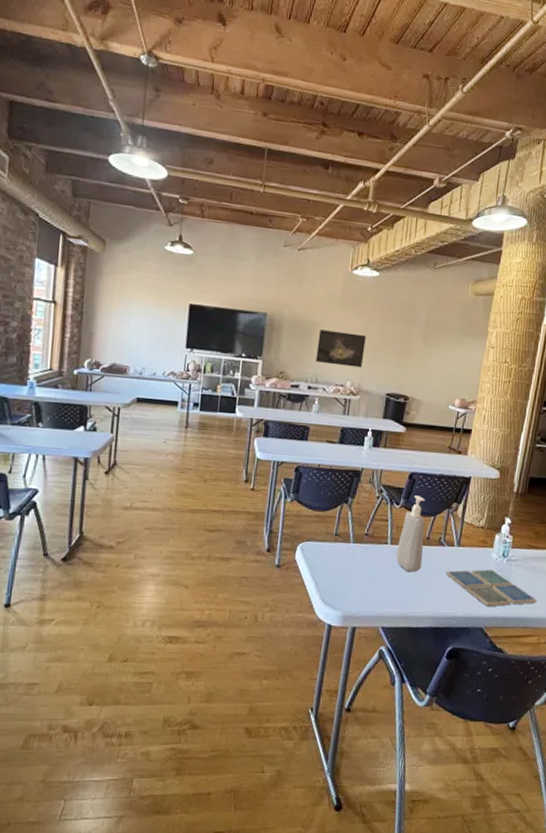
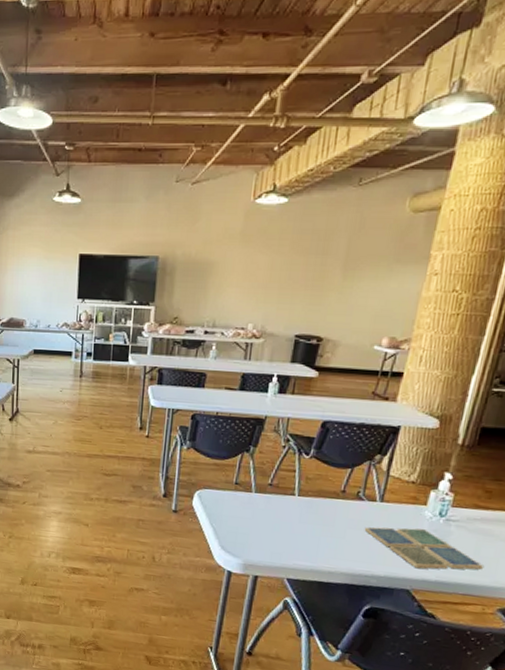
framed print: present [316,330,366,368] -> none [213,269,271,308]
soap dispenser: present [395,495,426,573] -> none [304,445,341,526]

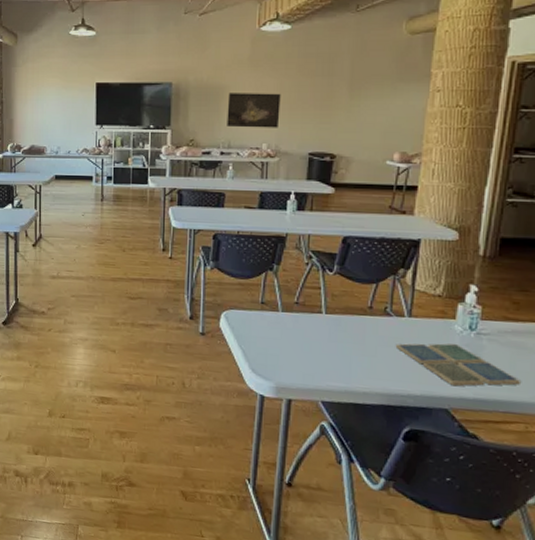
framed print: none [213,269,271,308] -> present [227,93,281,128]

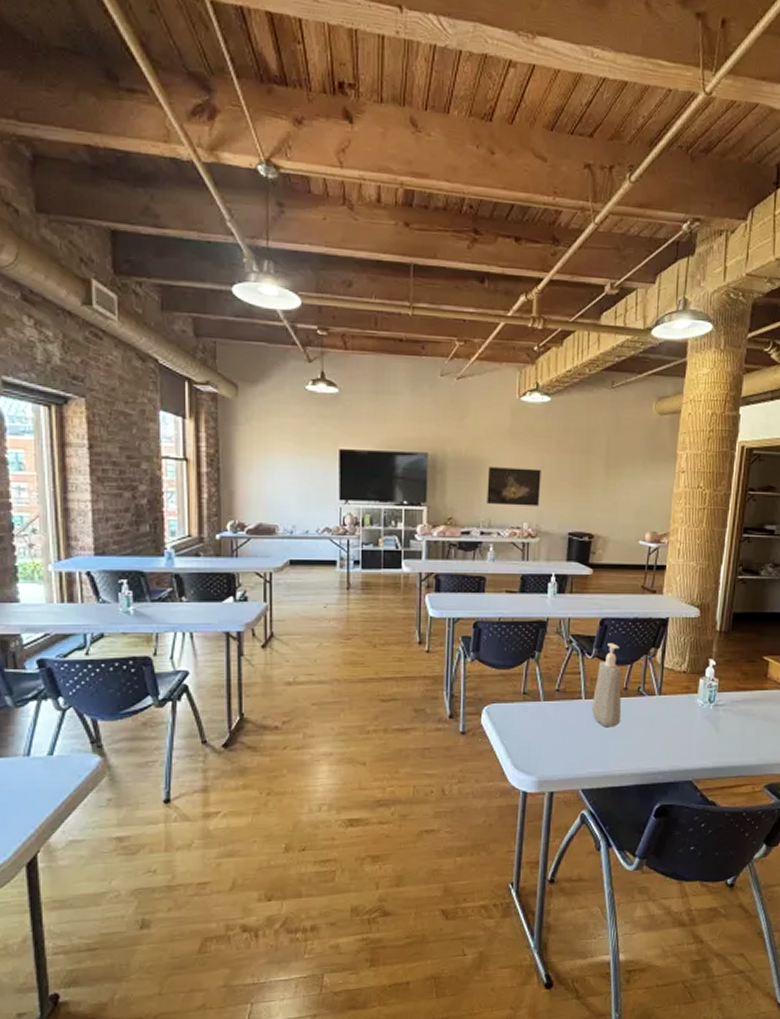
soap dispenser: none [332,261,366,345] -> present [591,643,622,728]
drink coaster: present [395,343,520,387] -> none [647,716,748,758]

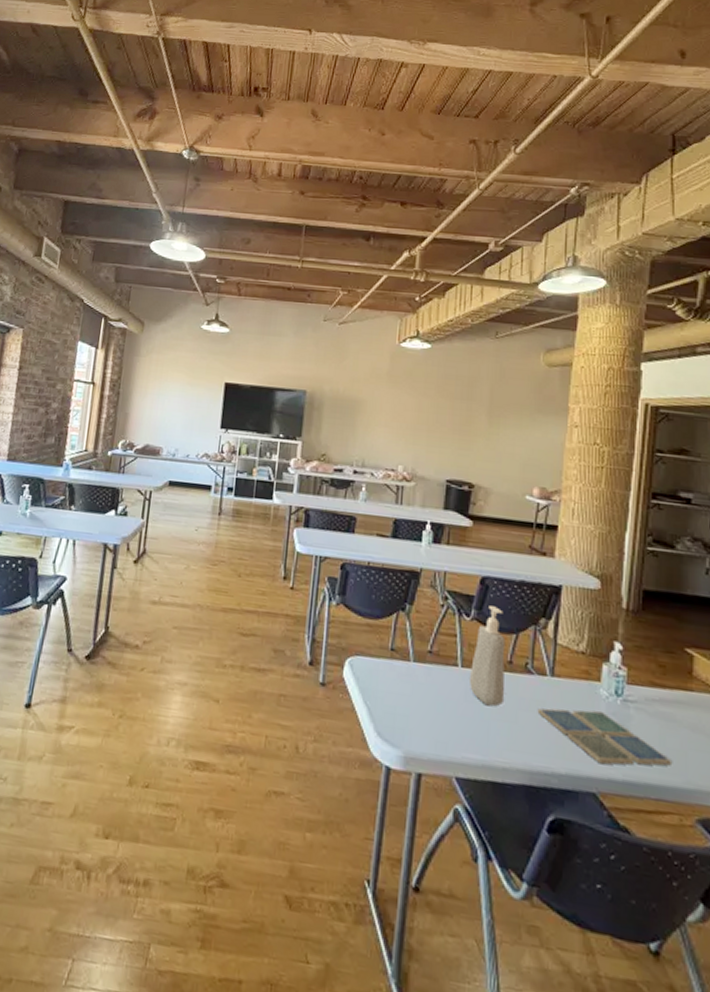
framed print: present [487,467,541,506] -> none [361,407,419,450]
drink coaster: none [647,716,748,758] -> present [537,708,671,766]

